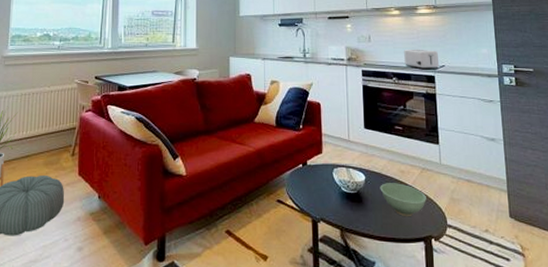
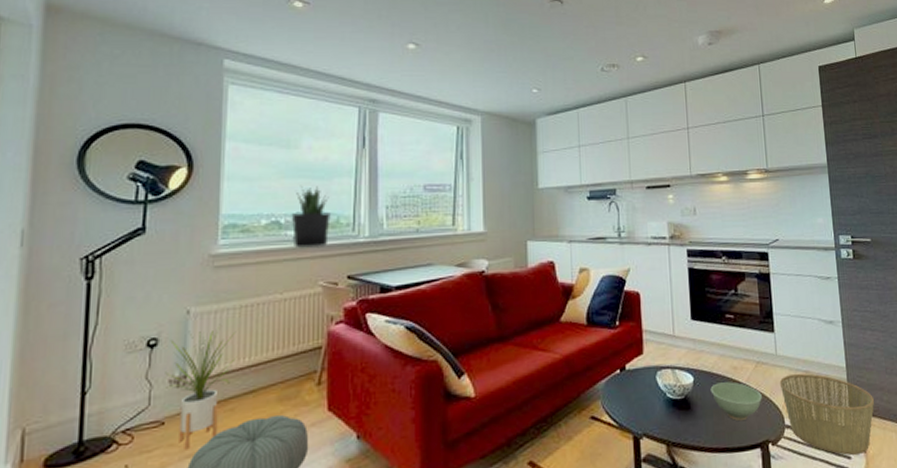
planter: none [57,8,85,56] -> present [291,185,331,249]
toaster: present [404,49,440,70] -> none [734,221,773,246]
basket: none [443,182,534,257] -> present [779,373,875,455]

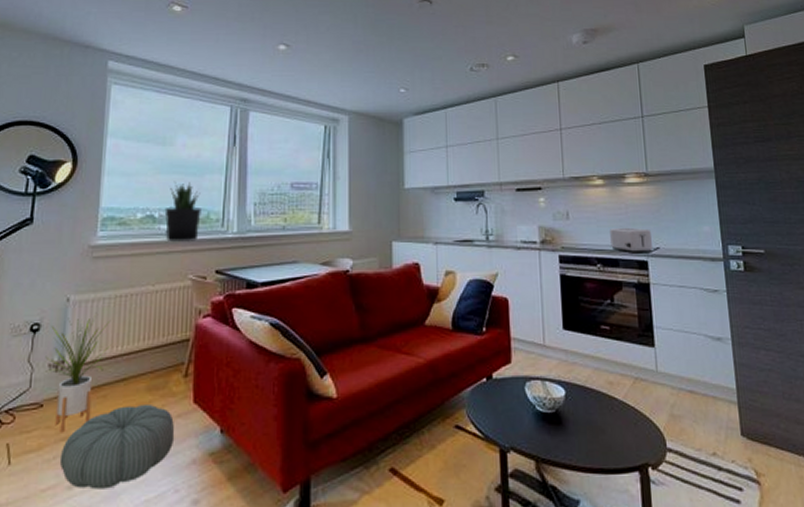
bowl: present [710,382,762,422] -> none [583,398,641,441]
toaster: none [734,221,773,246] -> present [610,227,654,254]
basket: present [779,373,875,455] -> none [660,394,770,487]

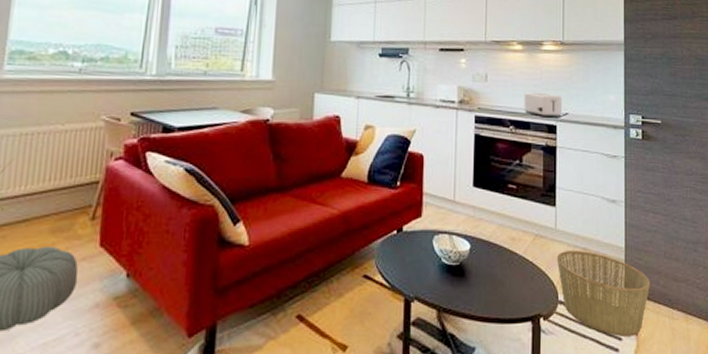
planter: present [164,181,201,243] -> none [79,17,119,83]
basket: none [660,394,770,487] -> present [556,251,651,336]

